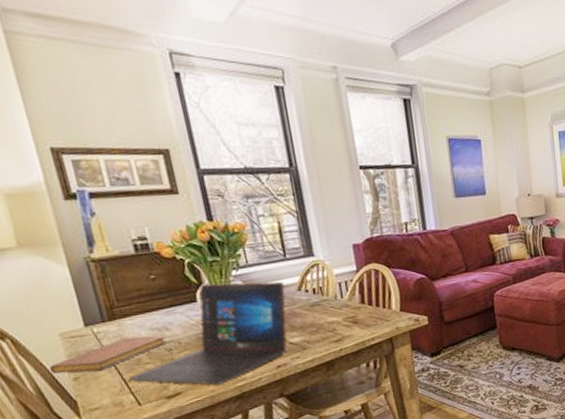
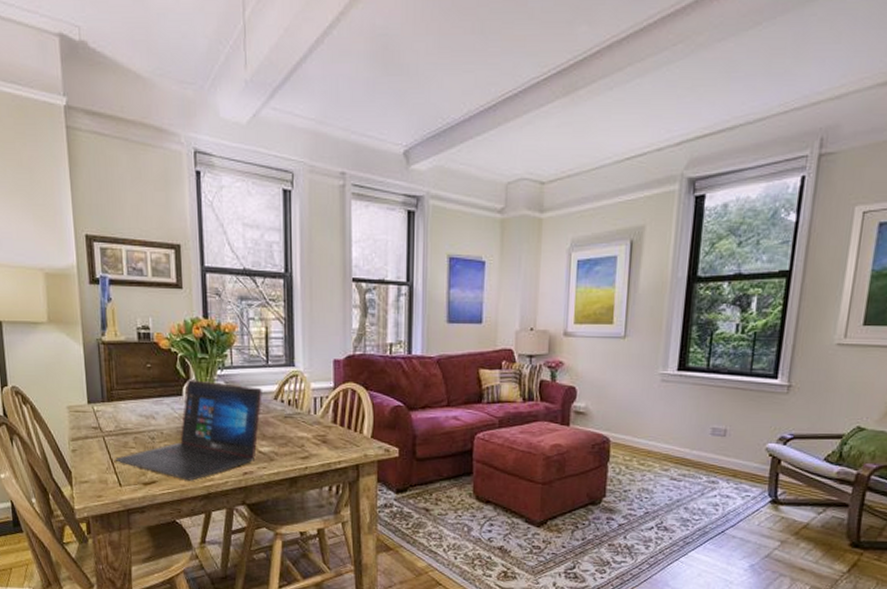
notebook: present [49,335,167,374] -> none [55,420,151,447]

